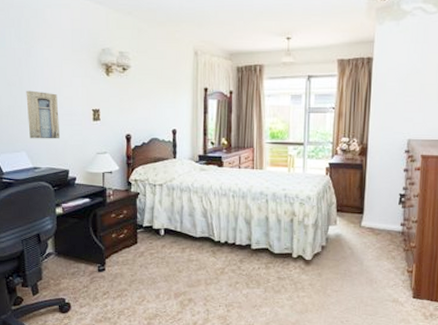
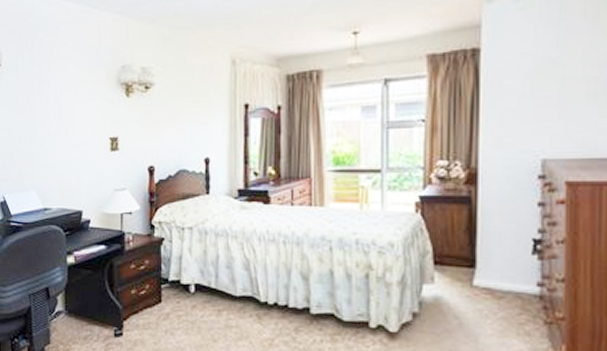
wall art: present [26,90,59,139] -> none [38,119,73,175]

